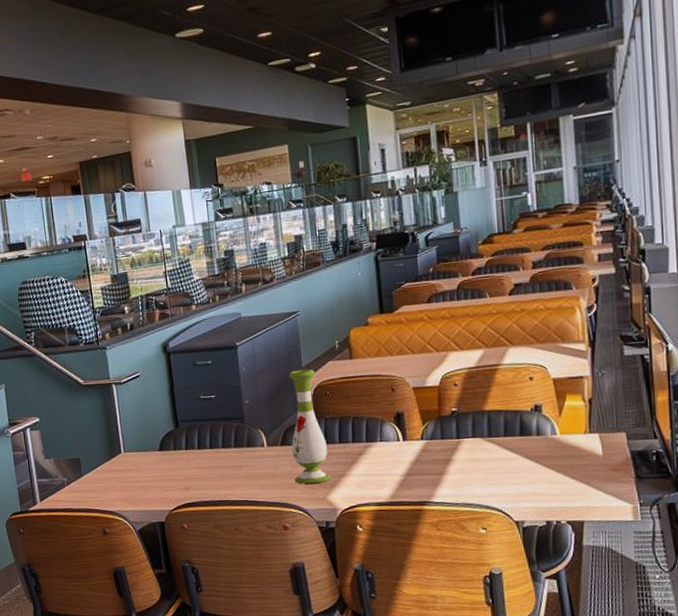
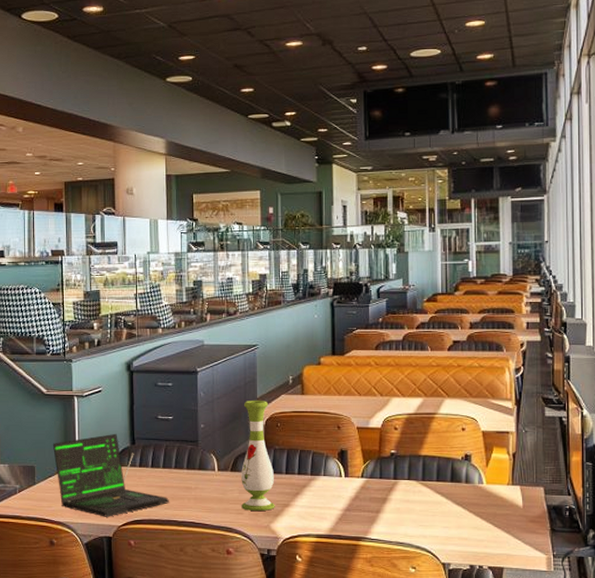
laptop: none [96,418,221,503] -> present [53,434,170,517]

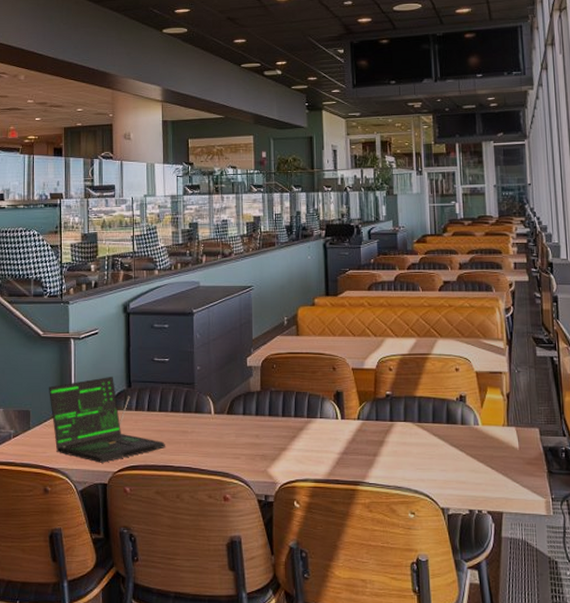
vase: present [241,400,275,511] -> none [237,341,272,455]

